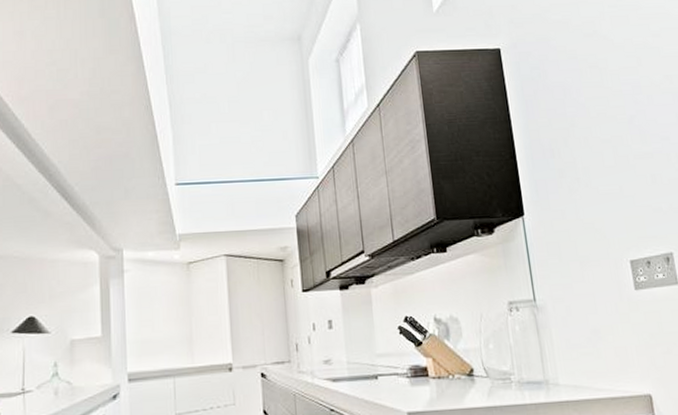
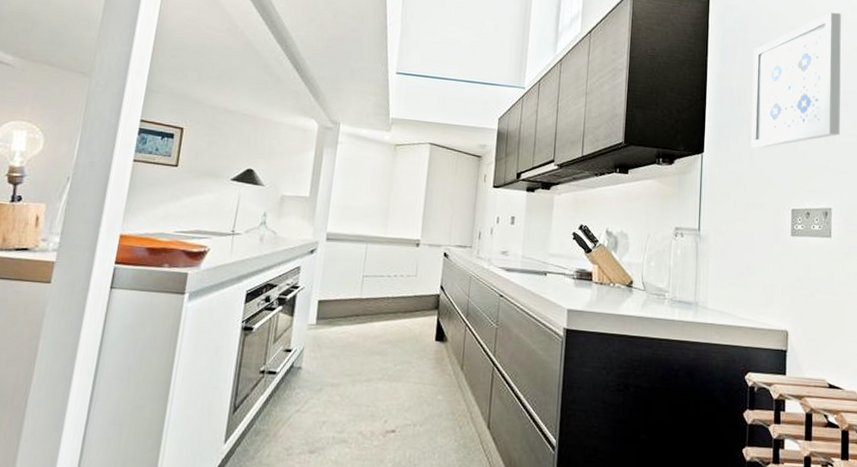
wall art: none [557,41,666,201] -> present [751,12,841,149]

